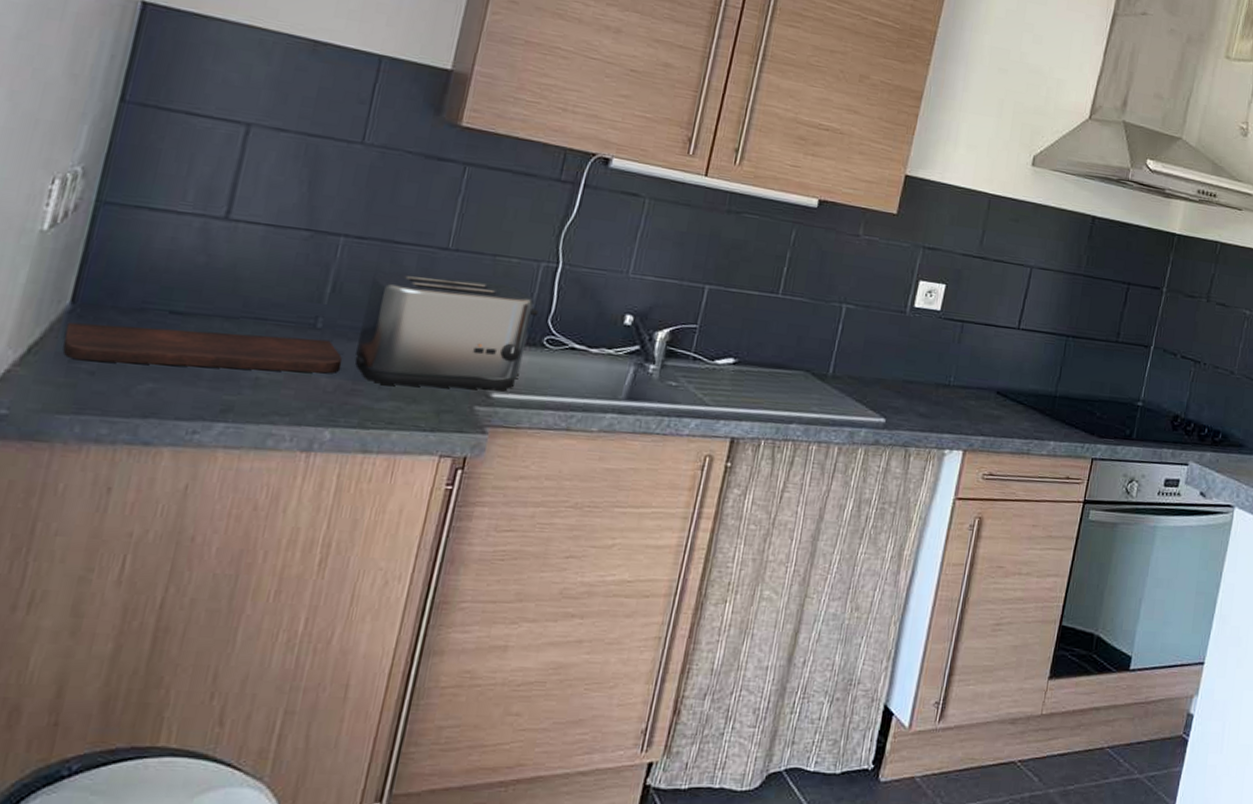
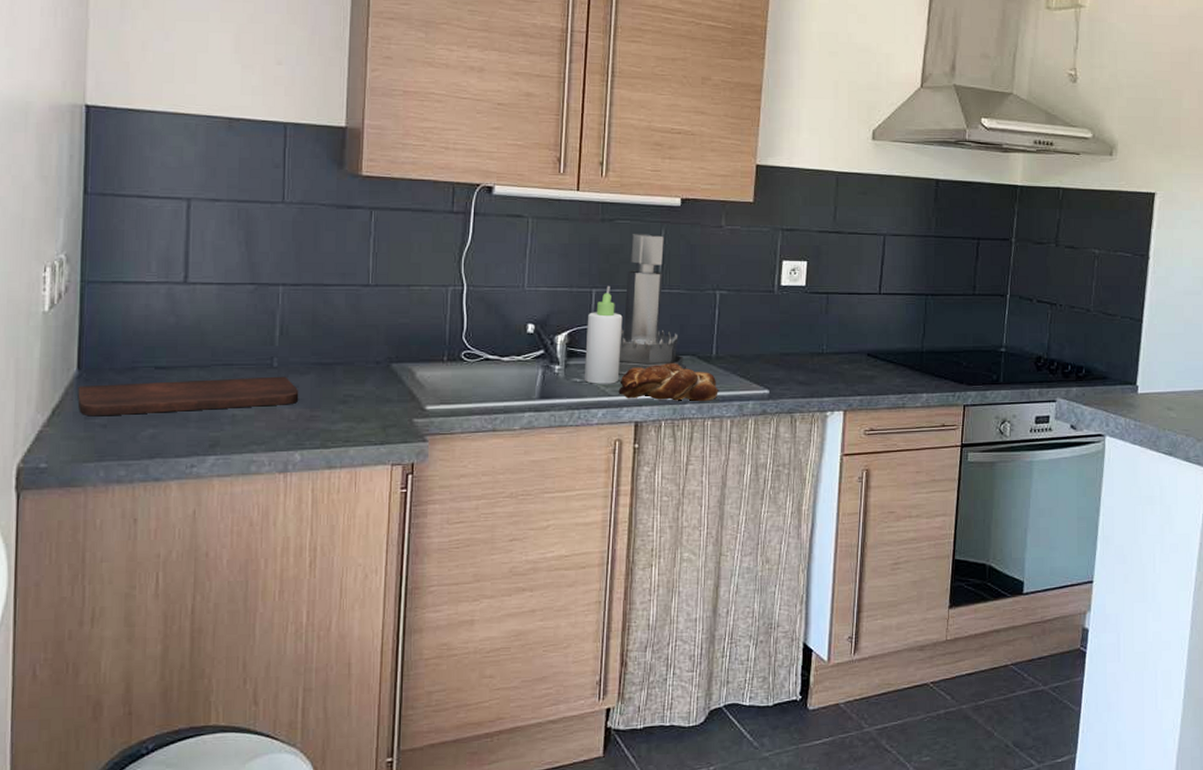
toaster: present [355,271,539,391] -> none [309,309,453,410]
bottle: none [680,283,735,393] -> present [584,285,623,384]
bread loaf: none [717,376,830,424] -> present [618,363,718,402]
paper towel holder: none [720,231,798,386] -> present [618,234,686,376]

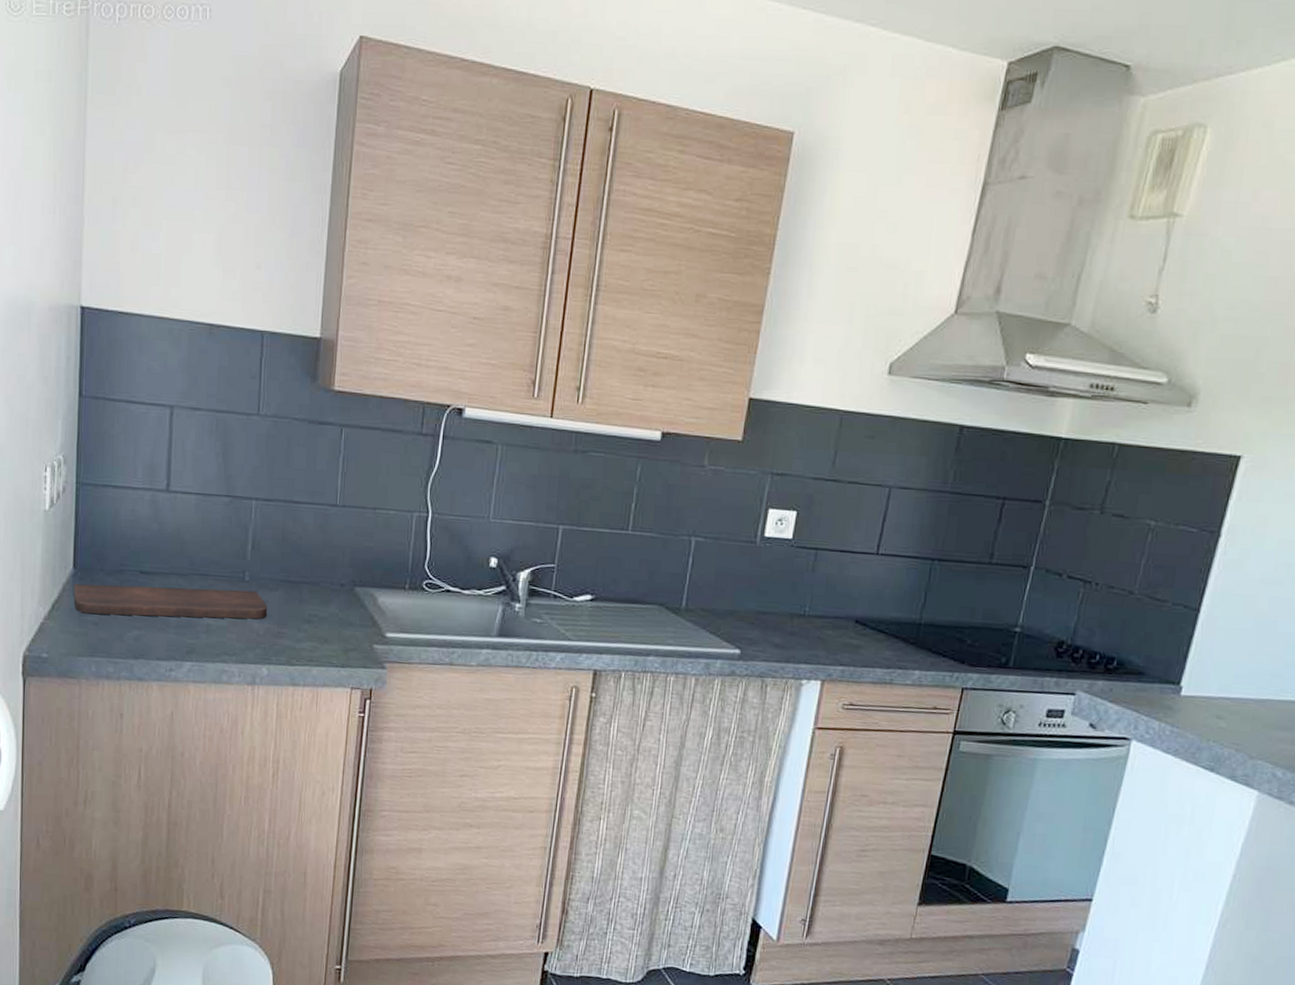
bottle: present [584,285,623,384] -> none [544,523,589,628]
paper towel holder: present [618,234,686,376] -> none [580,468,652,621]
bread loaf: present [618,363,718,402] -> none [579,611,685,656]

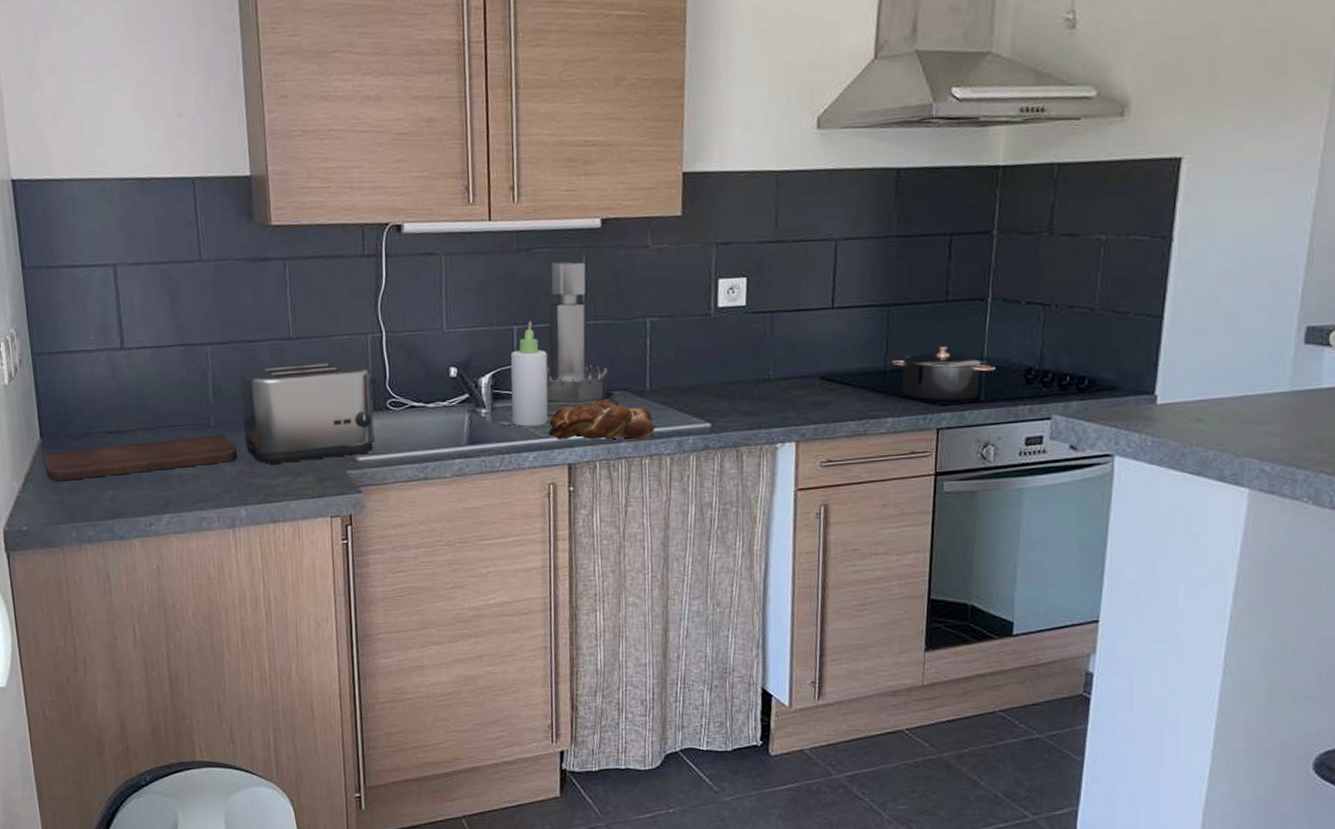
toaster: none [277,528,416,631] -> present [239,360,377,465]
bottle: none [544,523,589,628] -> present [510,321,549,427]
bread loaf: none [579,611,685,656] -> present [548,400,655,440]
paper towel holder: none [580,468,652,621] -> present [546,261,618,417]
cooking pot: none [924,606,1029,665] -> present [889,345,996,402]

